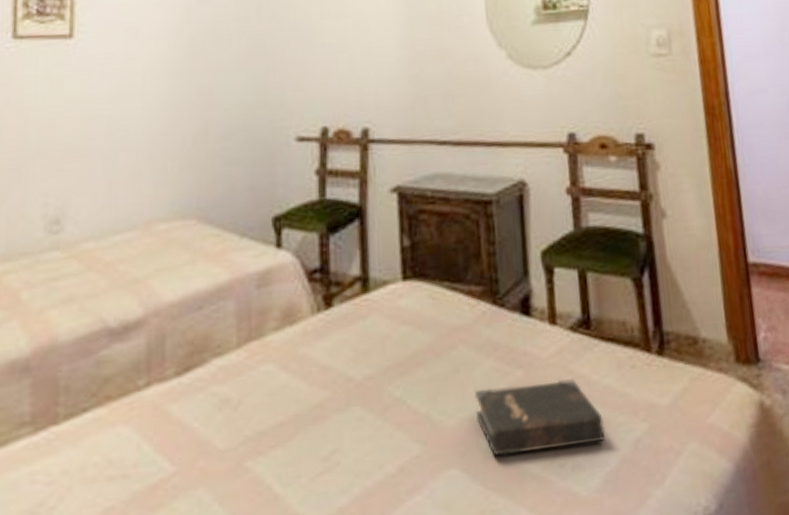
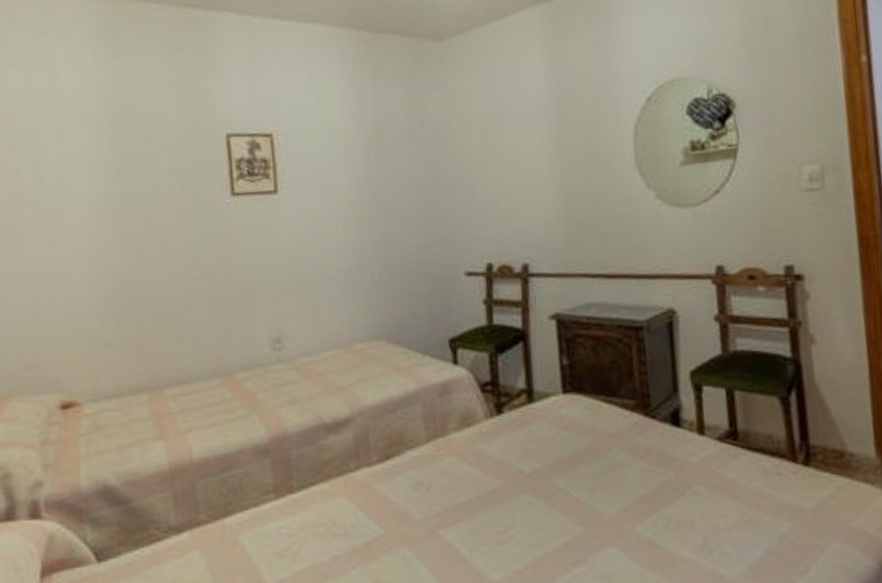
hardback book: present [475,379,606,457] -> none [630,481,752,542]

